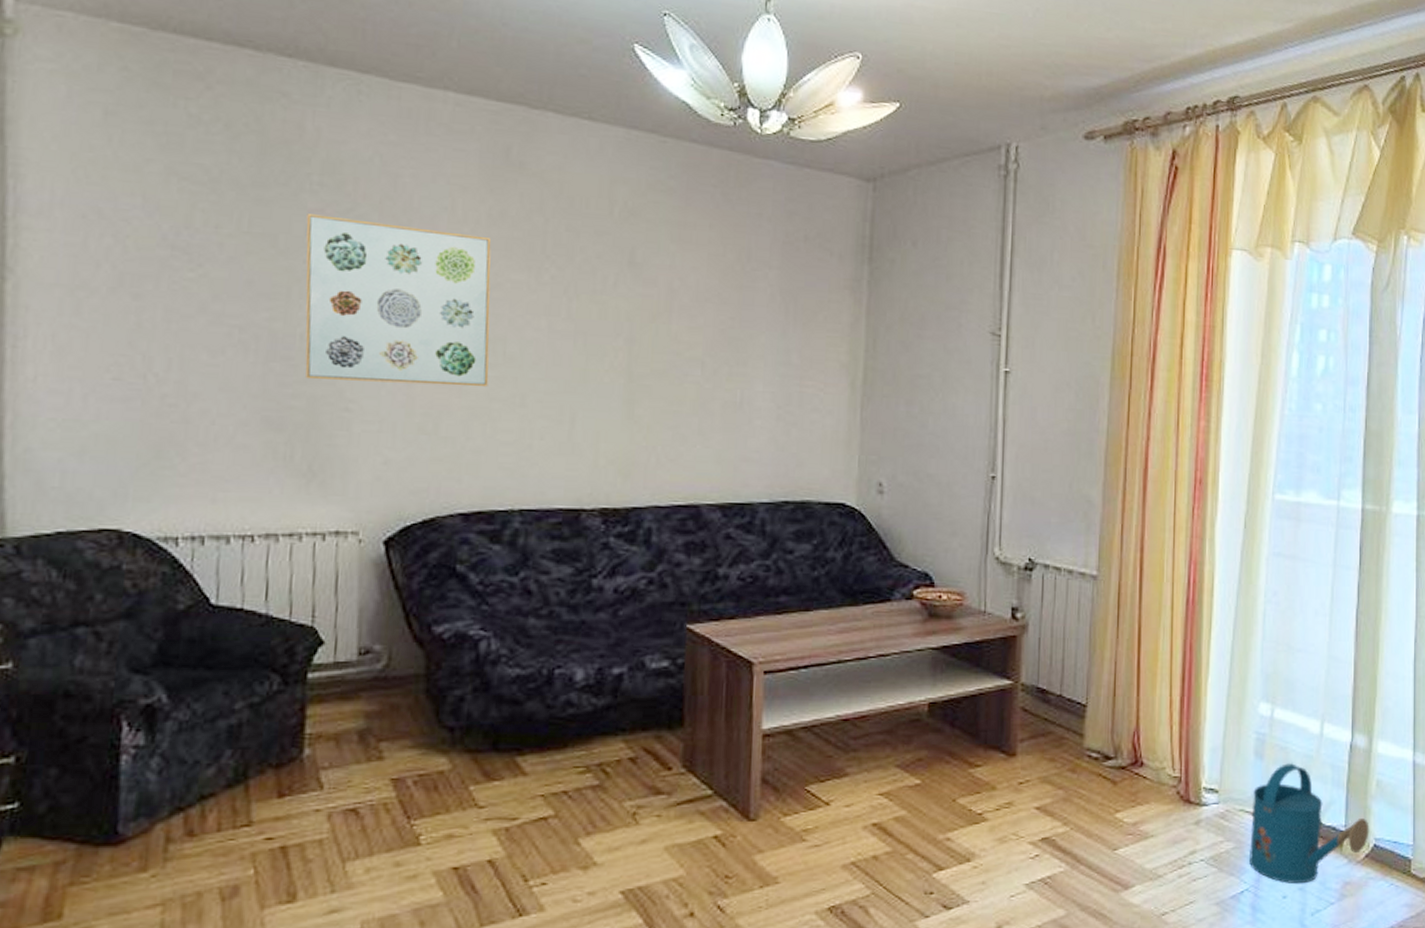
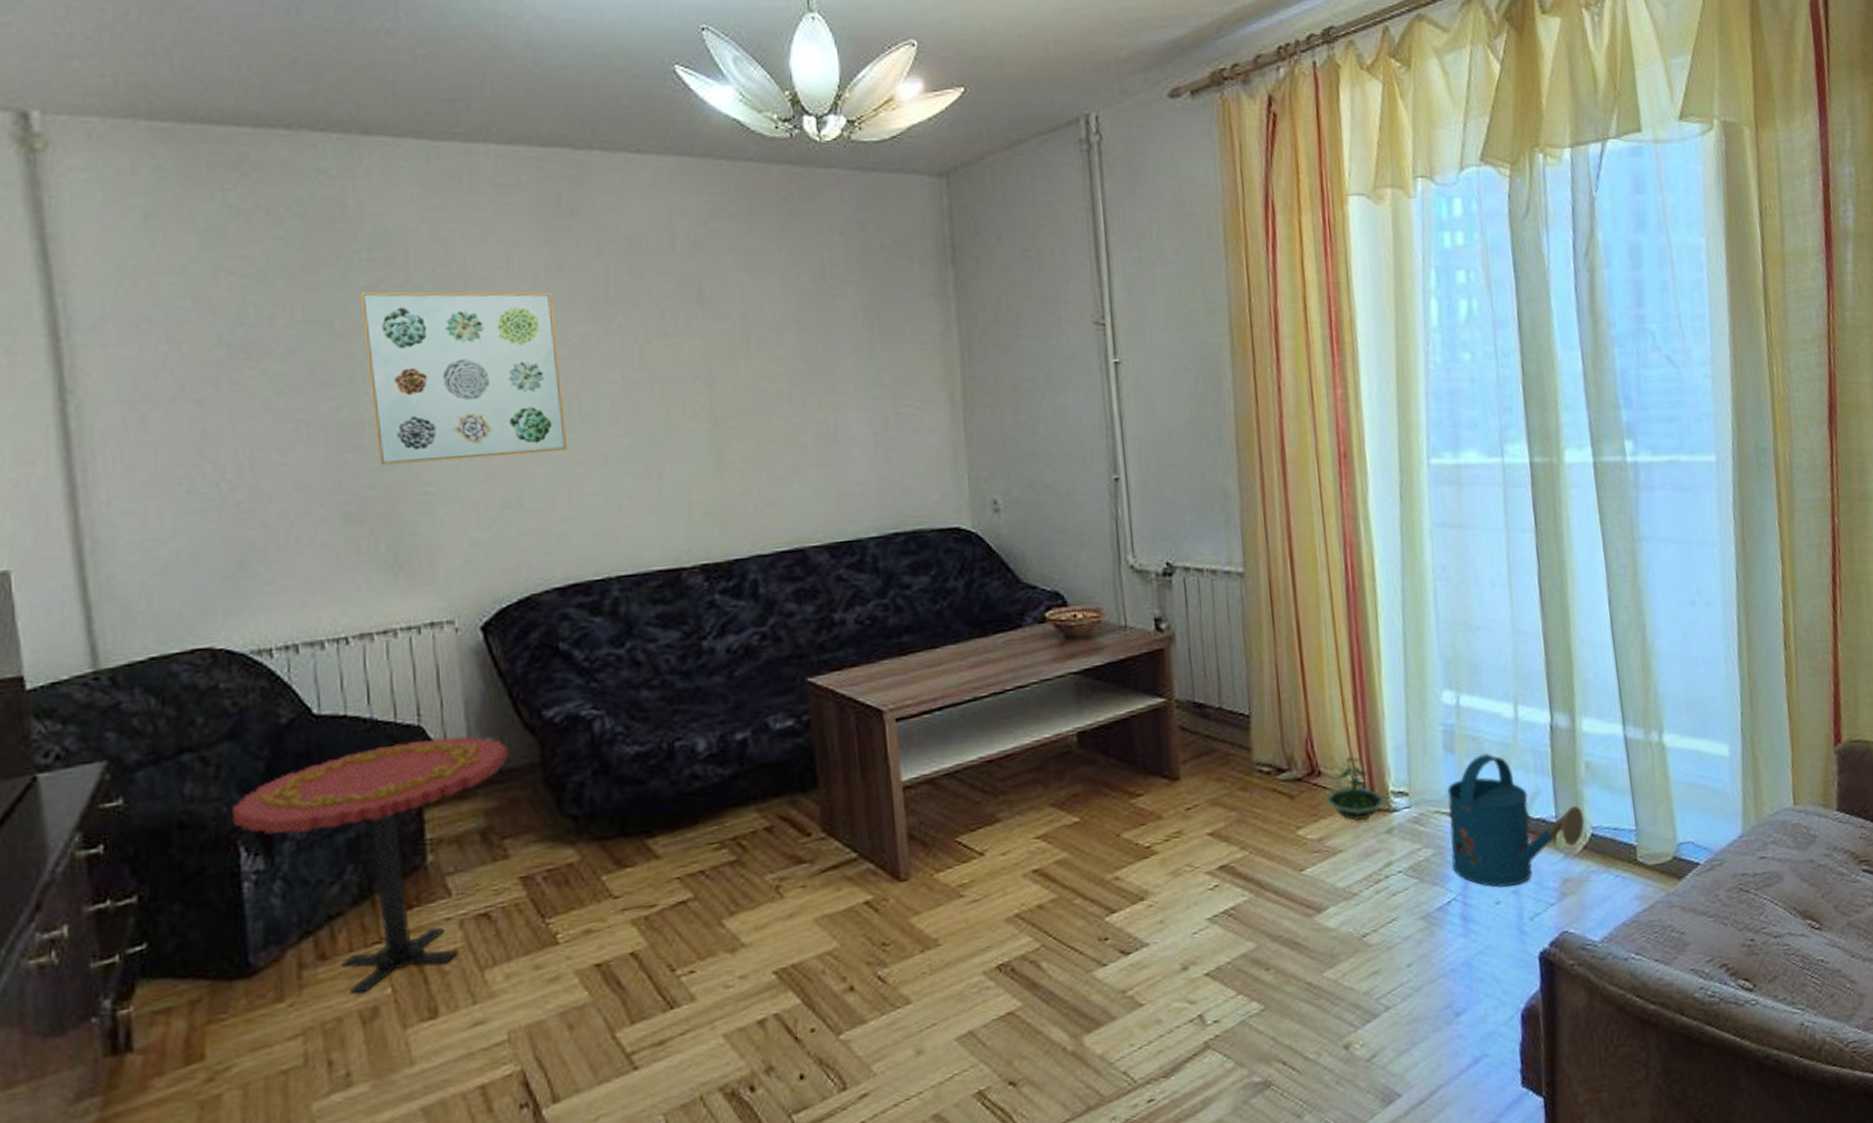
side table: none [118,640,395,872] -> present [231,735,508,994]
terrarium: none [1142,752,1199,811] -> present [1323,756,1387,821]

